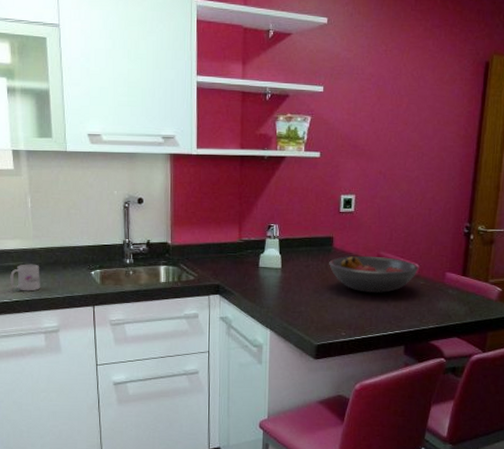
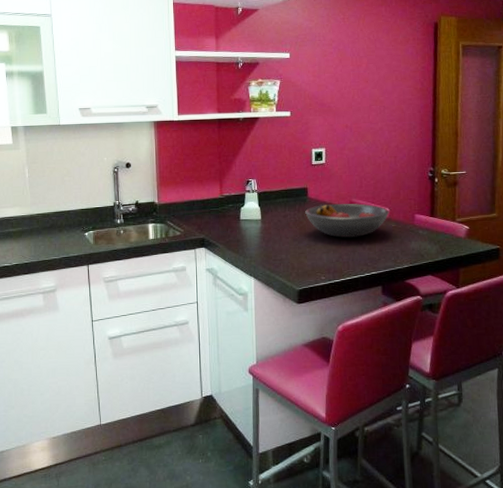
mug: present [10,264,41,292] -> none [10,229,39,255]

